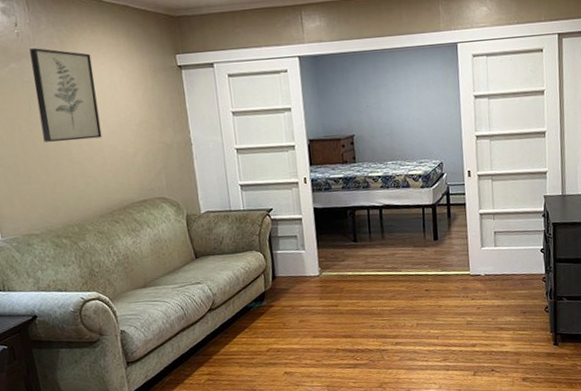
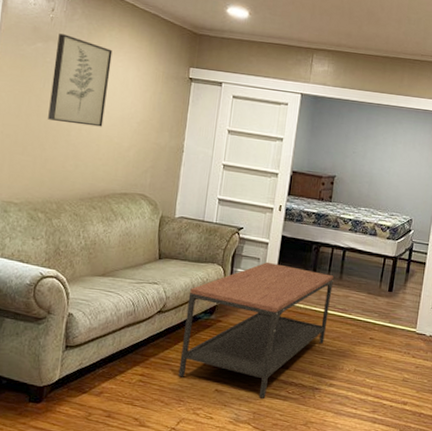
coffee table: none [234,236,381,371] -> present [178,261,334,399]

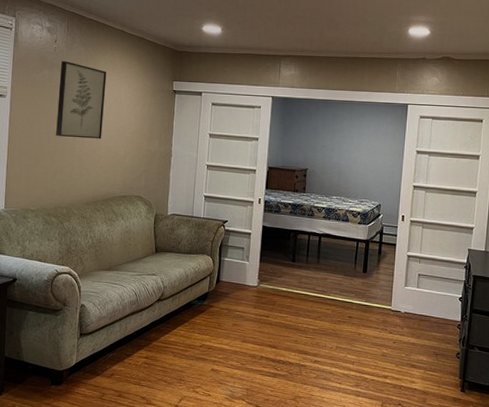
coffee table: present [178,261,334,399] -> none [178,250,312,376]

